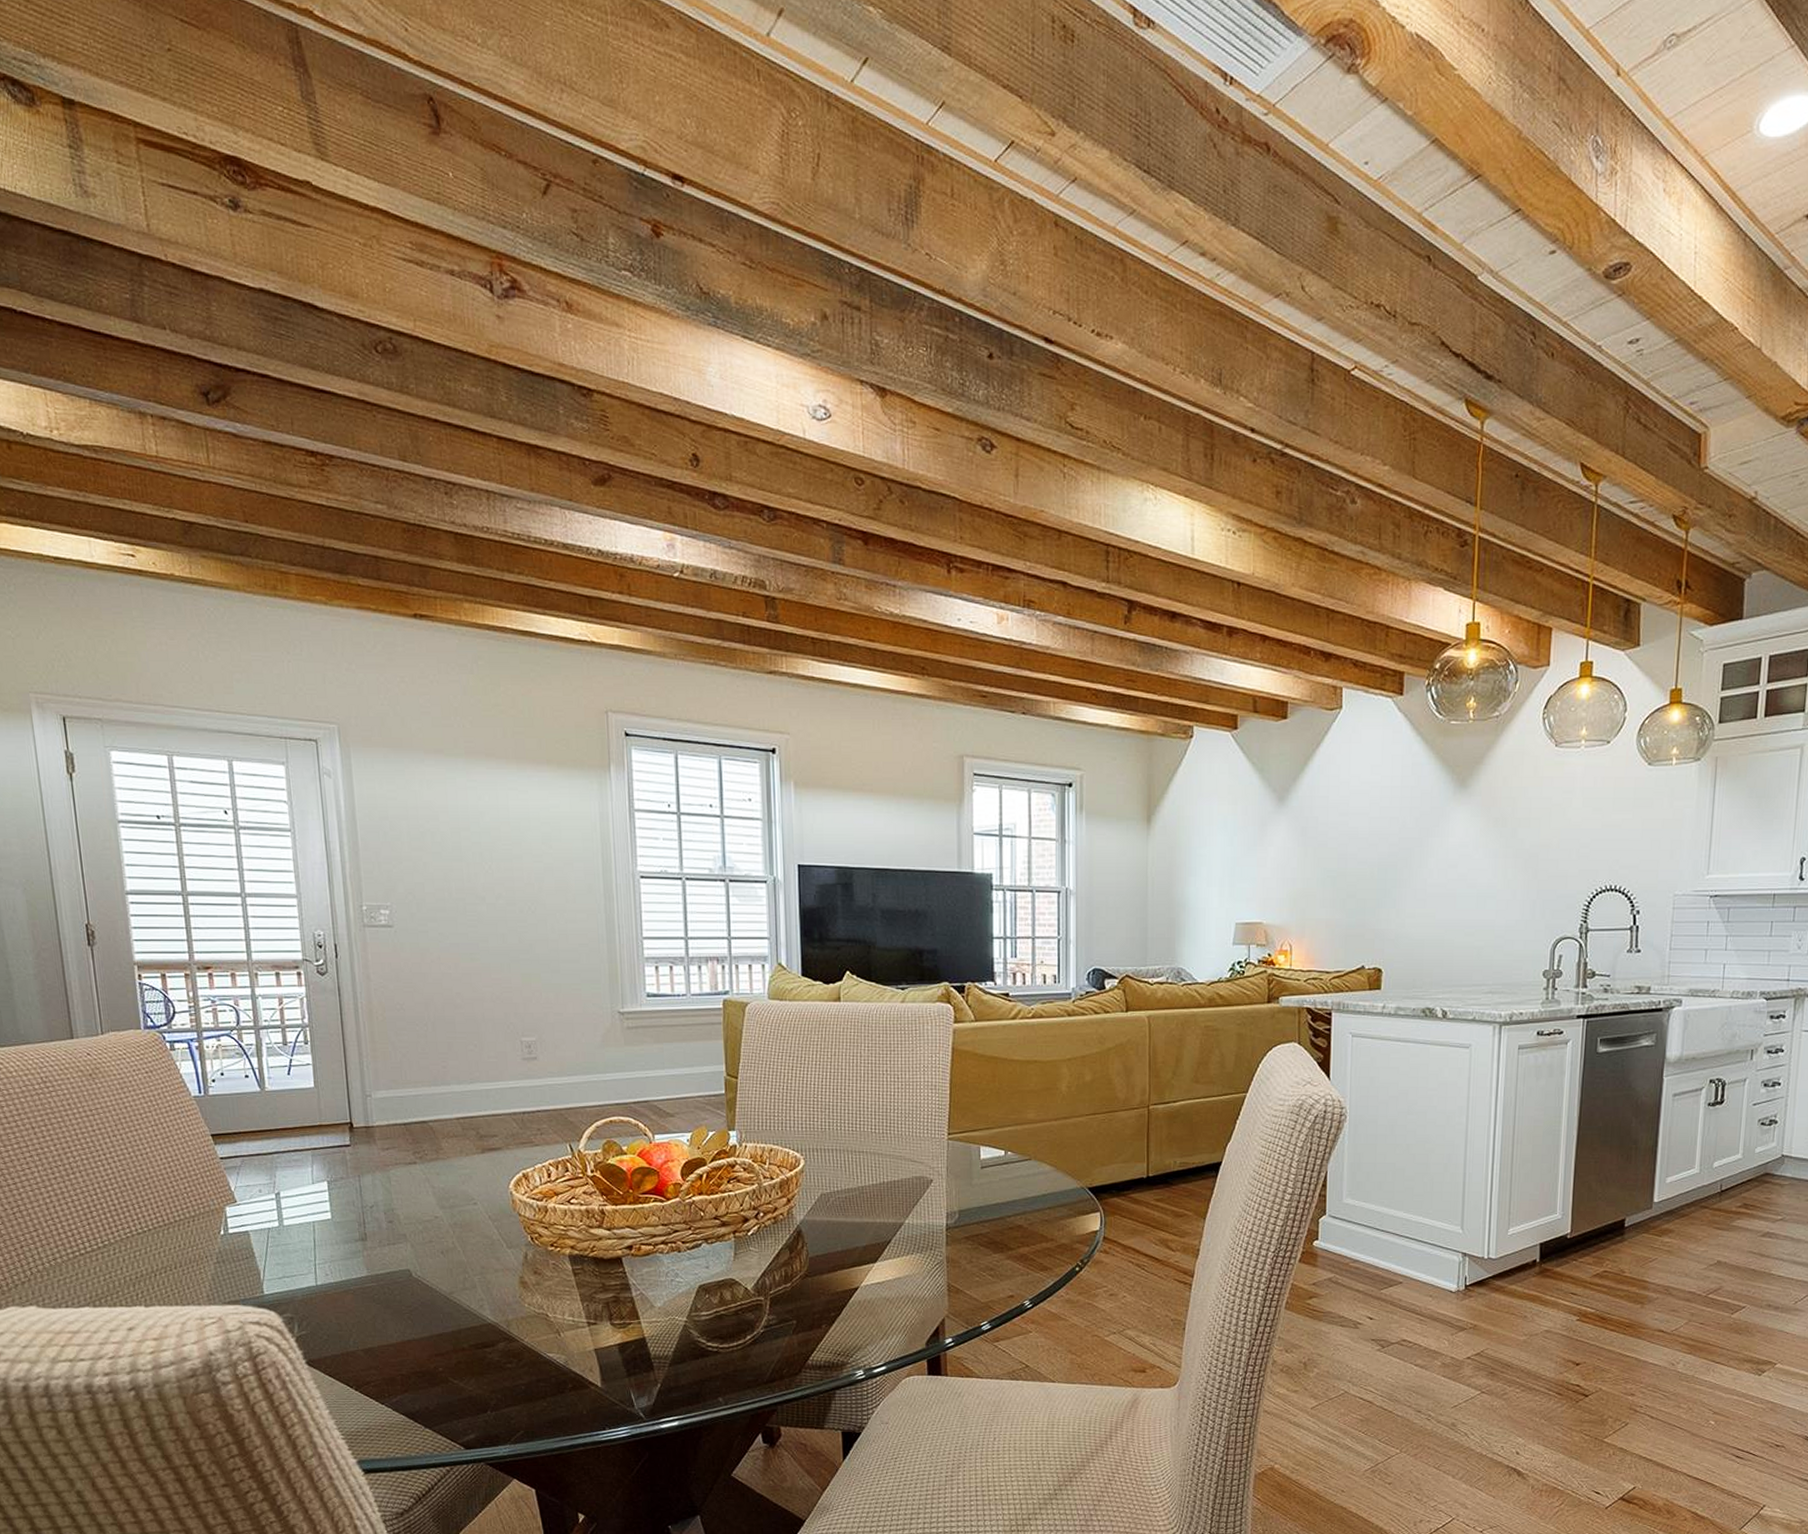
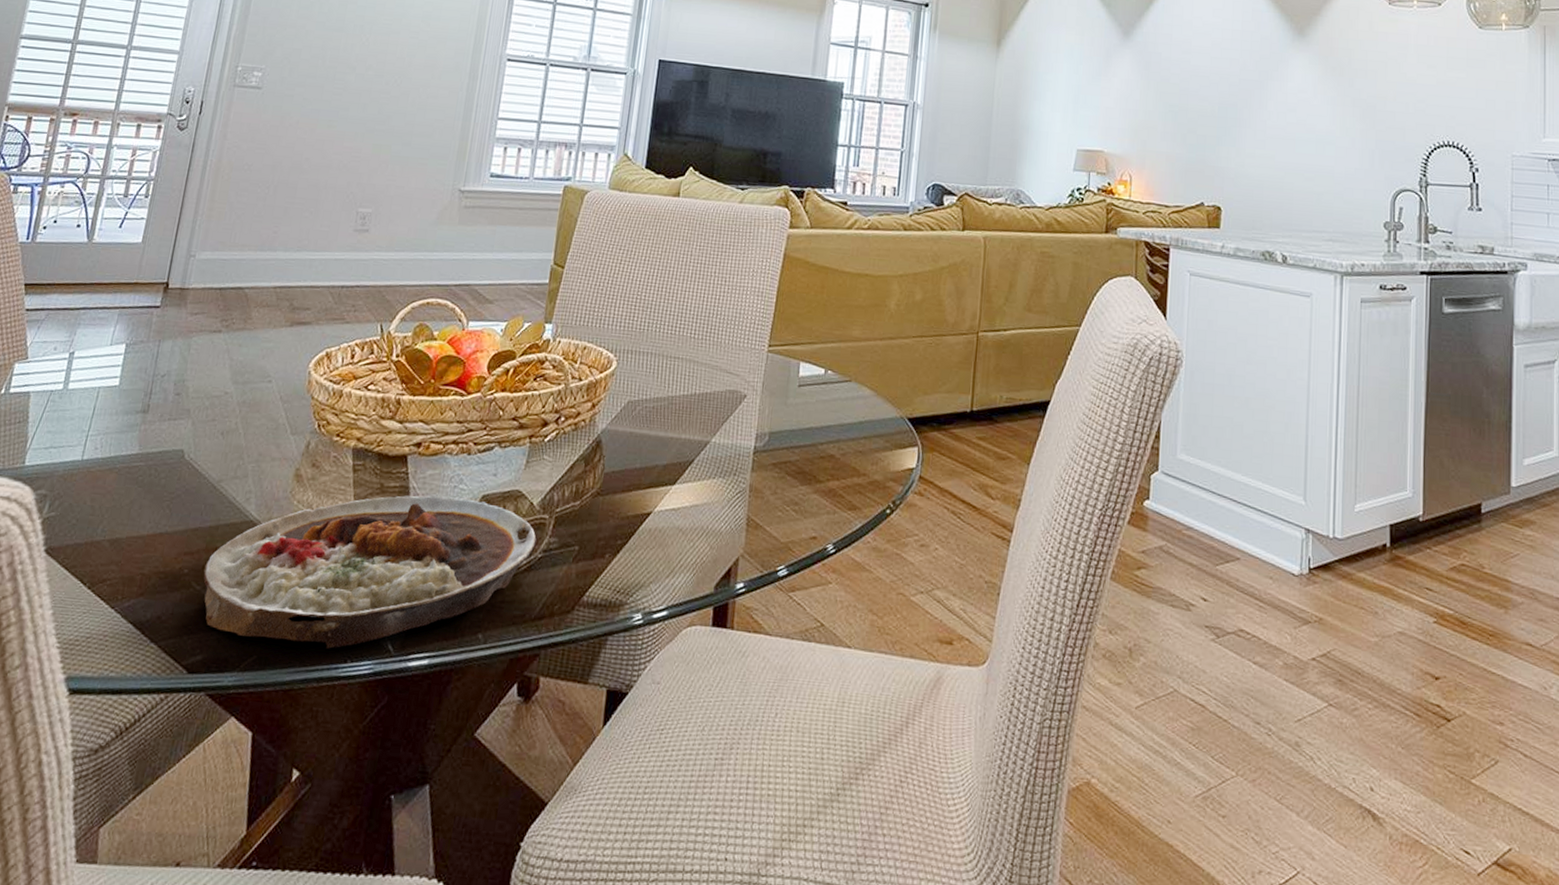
plate: none [457,1289,757,1420] -> present [203,495,537,649]

